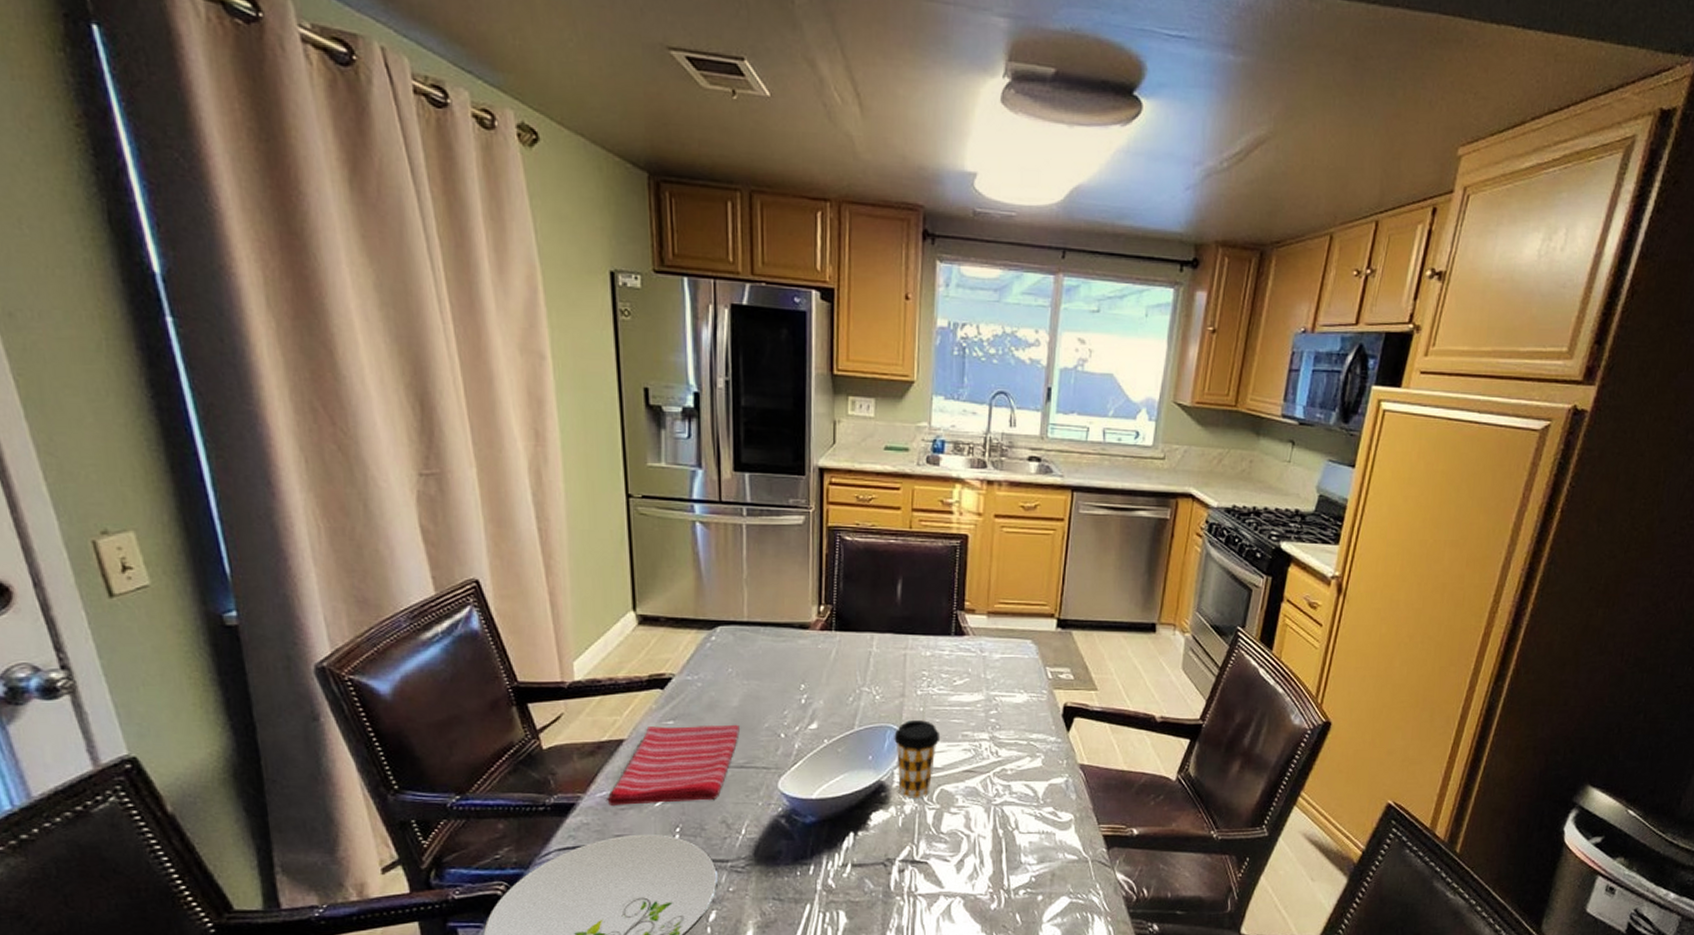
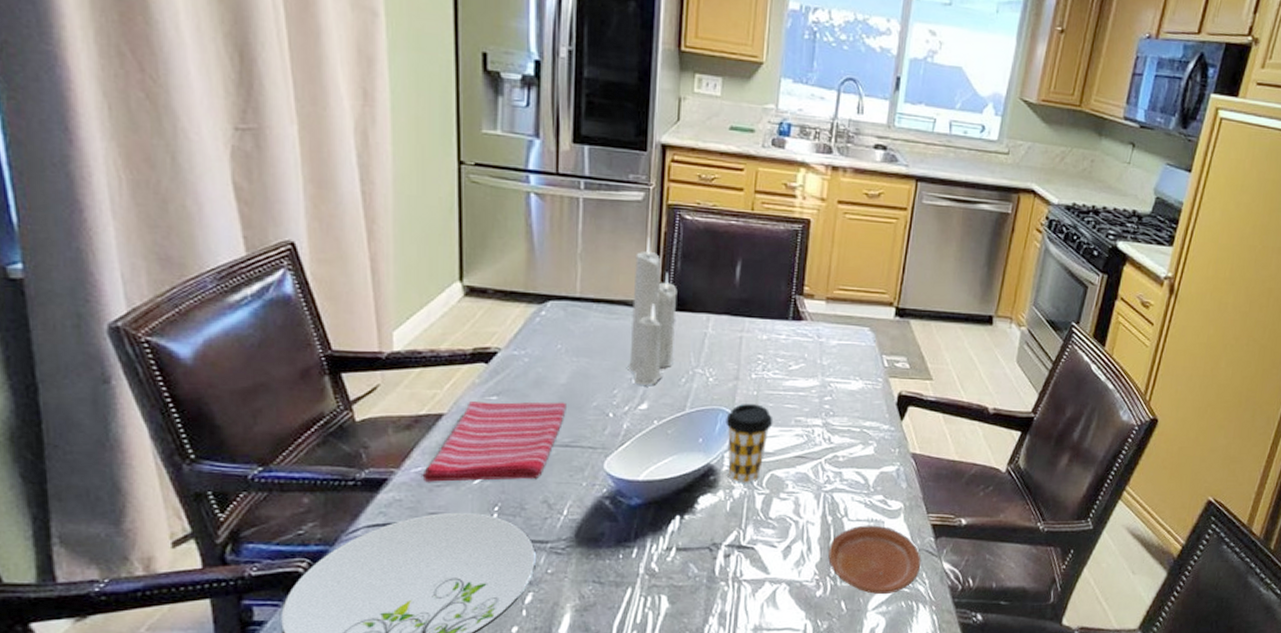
candle: none [796,560,842,705] -> present [628,237,678,385]
plate: none [1001,837,1095,907] -> present [828,525,922,595]

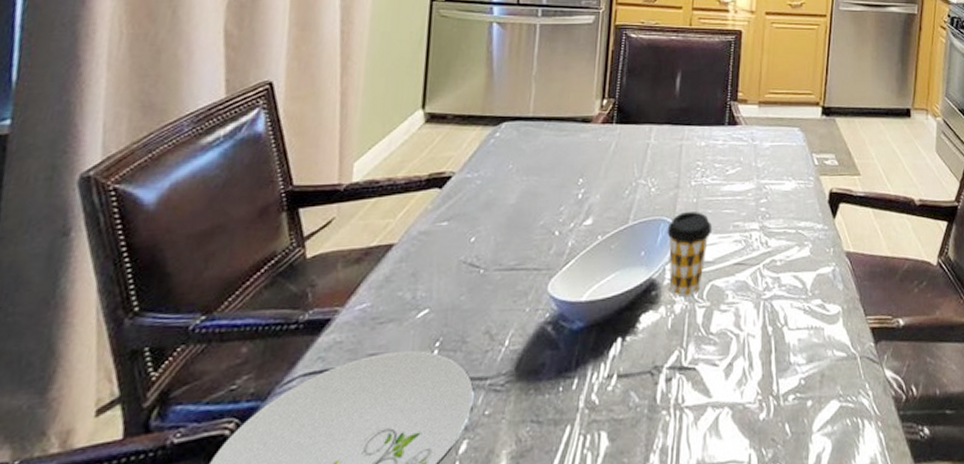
dish towel: present [422,401,566,482] -> none [366,223,514,320]
candle: present [628,237,678,385] -> none [574,56,623,200]
plate: present [828,525,922,595] -> none [770,333,863,413]

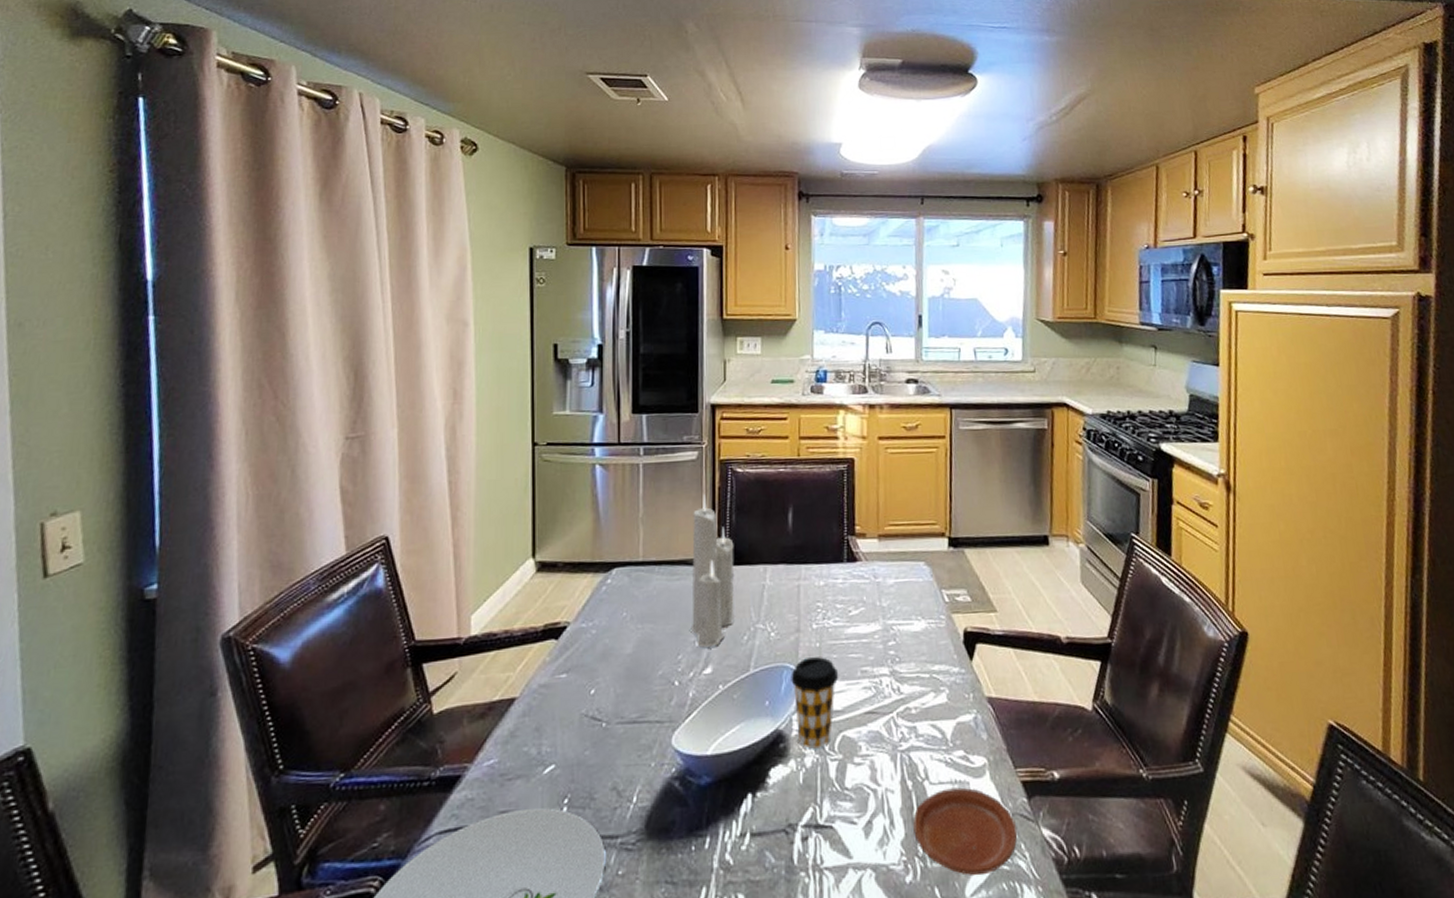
candle: none [574,56,623,200] -> present [690,494,736,648]
plate: none [770,333,863,413] -> present [913,787,1018,876]

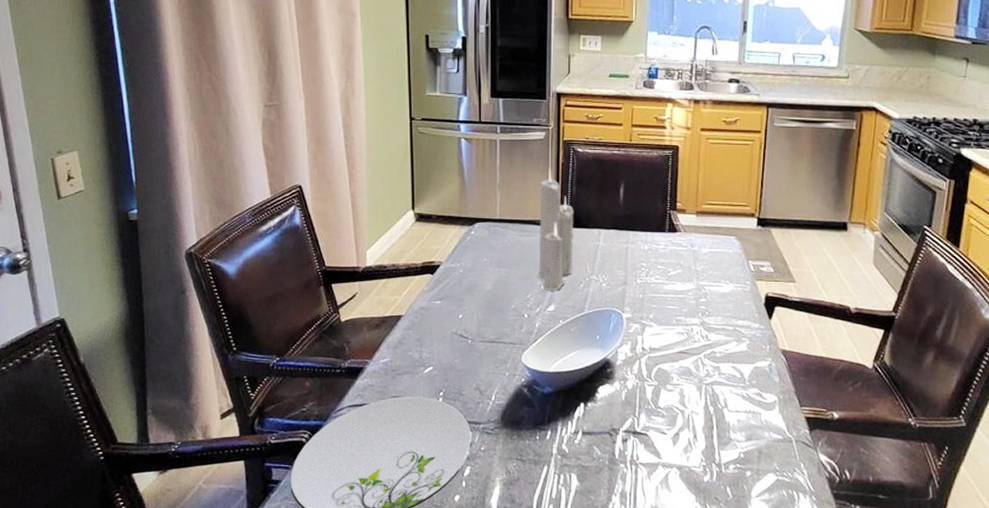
coffee cup: present [791,657,839,749] -> none [618,306,658,375]
plate: present [913,787,1018,876] -> none [713,416,799,483]

